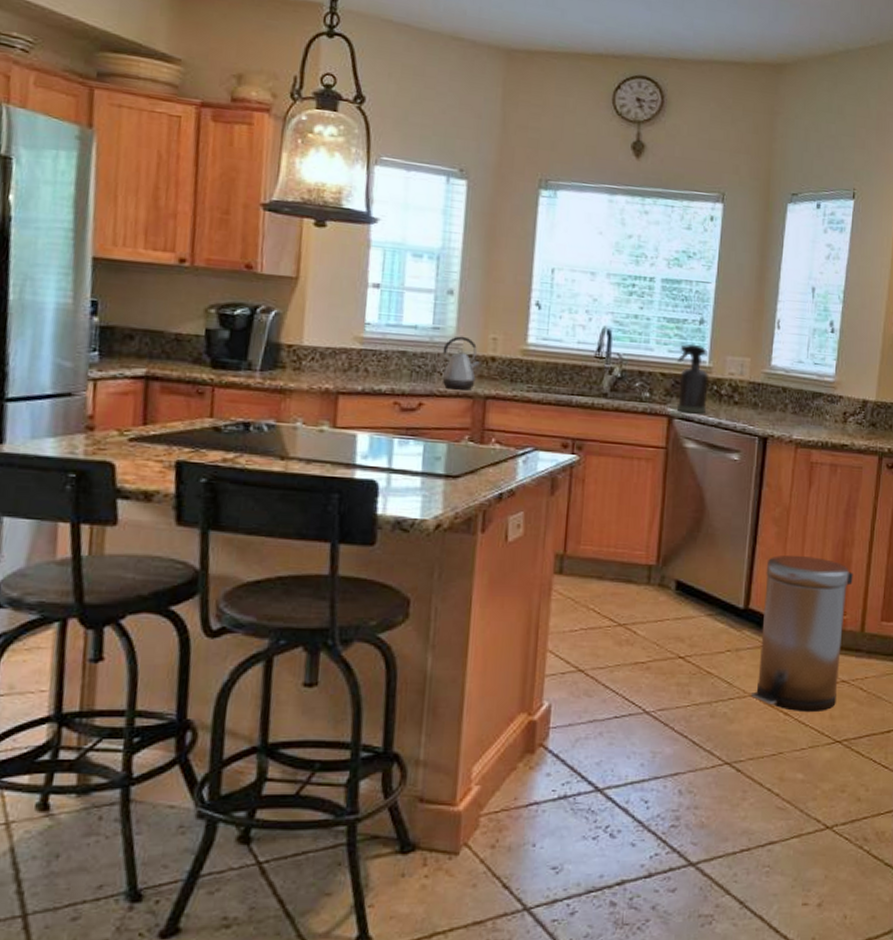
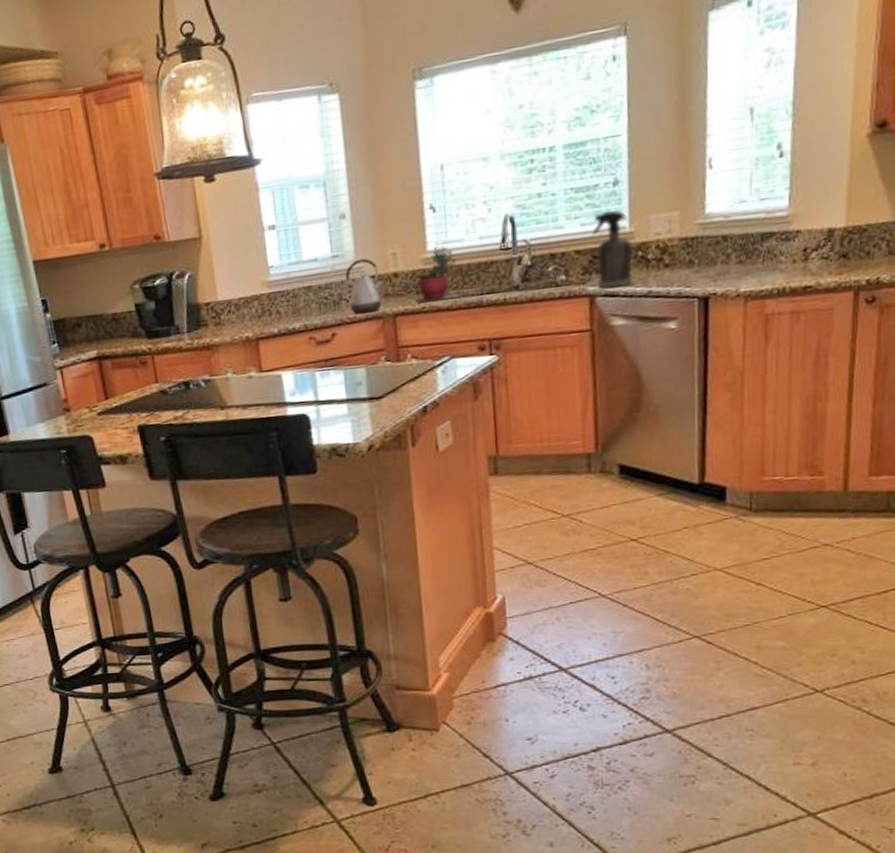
succulent plant: none [508,341,554,394] -> present [415,246,461,303]
pedal bin: present [750,555,853,711] -> none [715,418,830,580]

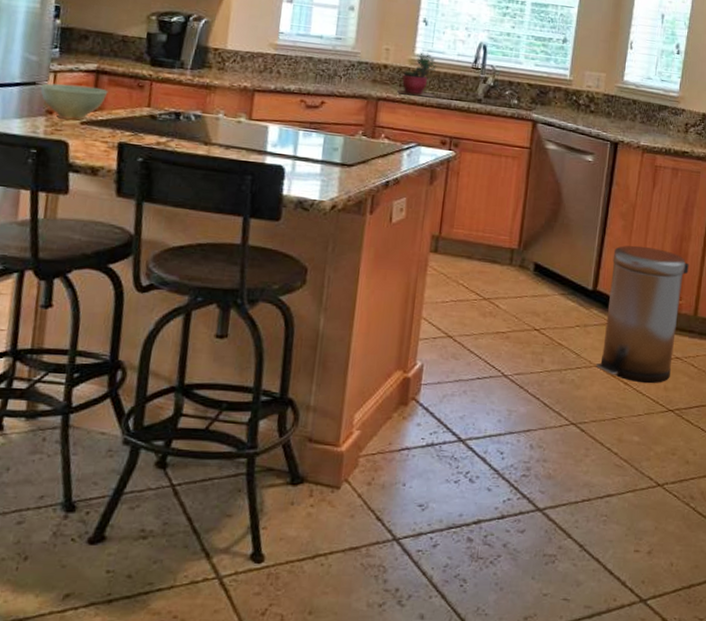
bowl: none [50,374,115,415] -> present [39,83,108,121]
kettle: present [345,258,385,314] -> none [339,46,375,92]
spray bottle: present [593,210,633,289] -> none [541,59,569,121]
pedal bin: none [715,418,830,580] -> present [595,245,689,383]

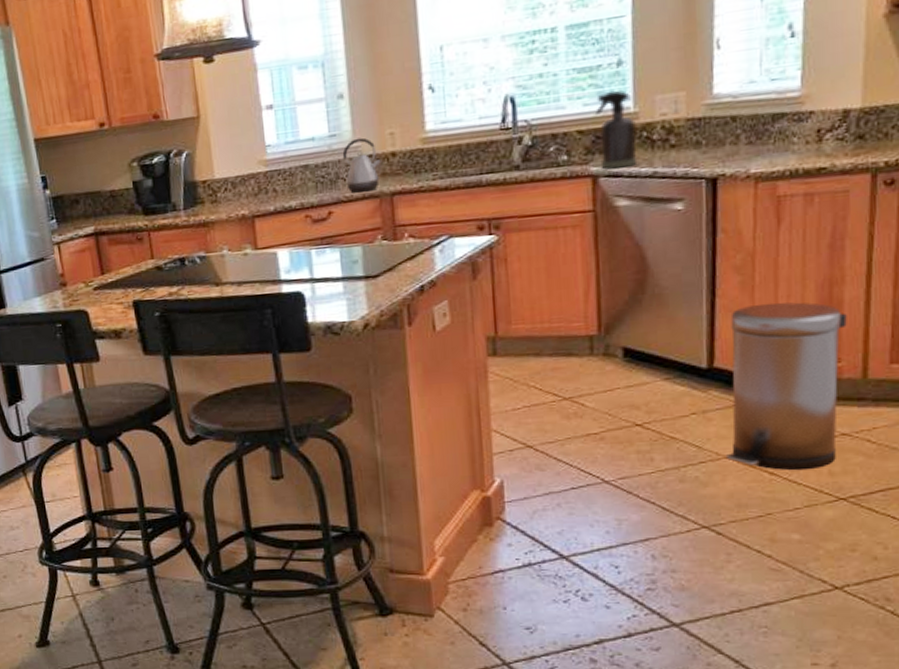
bowl: present [39,83,108,121] -> none [48,250,111,290]
kettle: none [339,46,375,92] -> present [342,137,383,193]
succulent plant: present [397,52,437,98] -> none [413,125,460,183]
spray bottle: none [541,59,569,121] -> present [596,90,638,170]

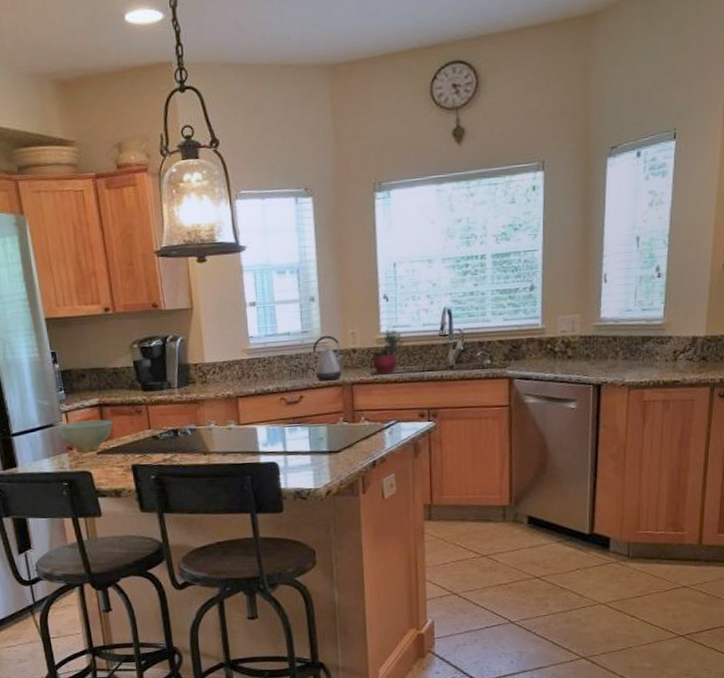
bowl: none [48,250,111,290] -> present [56,419,113,454]
succulent plant: none [413,125,460,183] -> present [370,329,407,375]
spray bottle: present [596,90,638,170] -> none [513,309,543,374]
pedal bin: present [725,302,847,470] -> none [600,484,689,614]

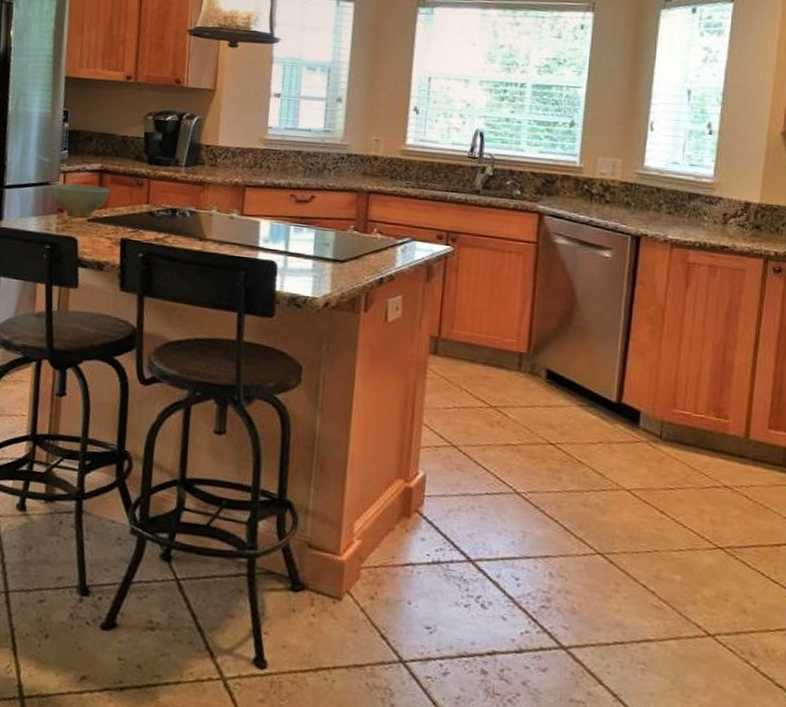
kettle: present [312,335,345,381] -> none [328,138,365,186]
succulent plant: present [370,329,407,375] -> none [389,142,430,190]

